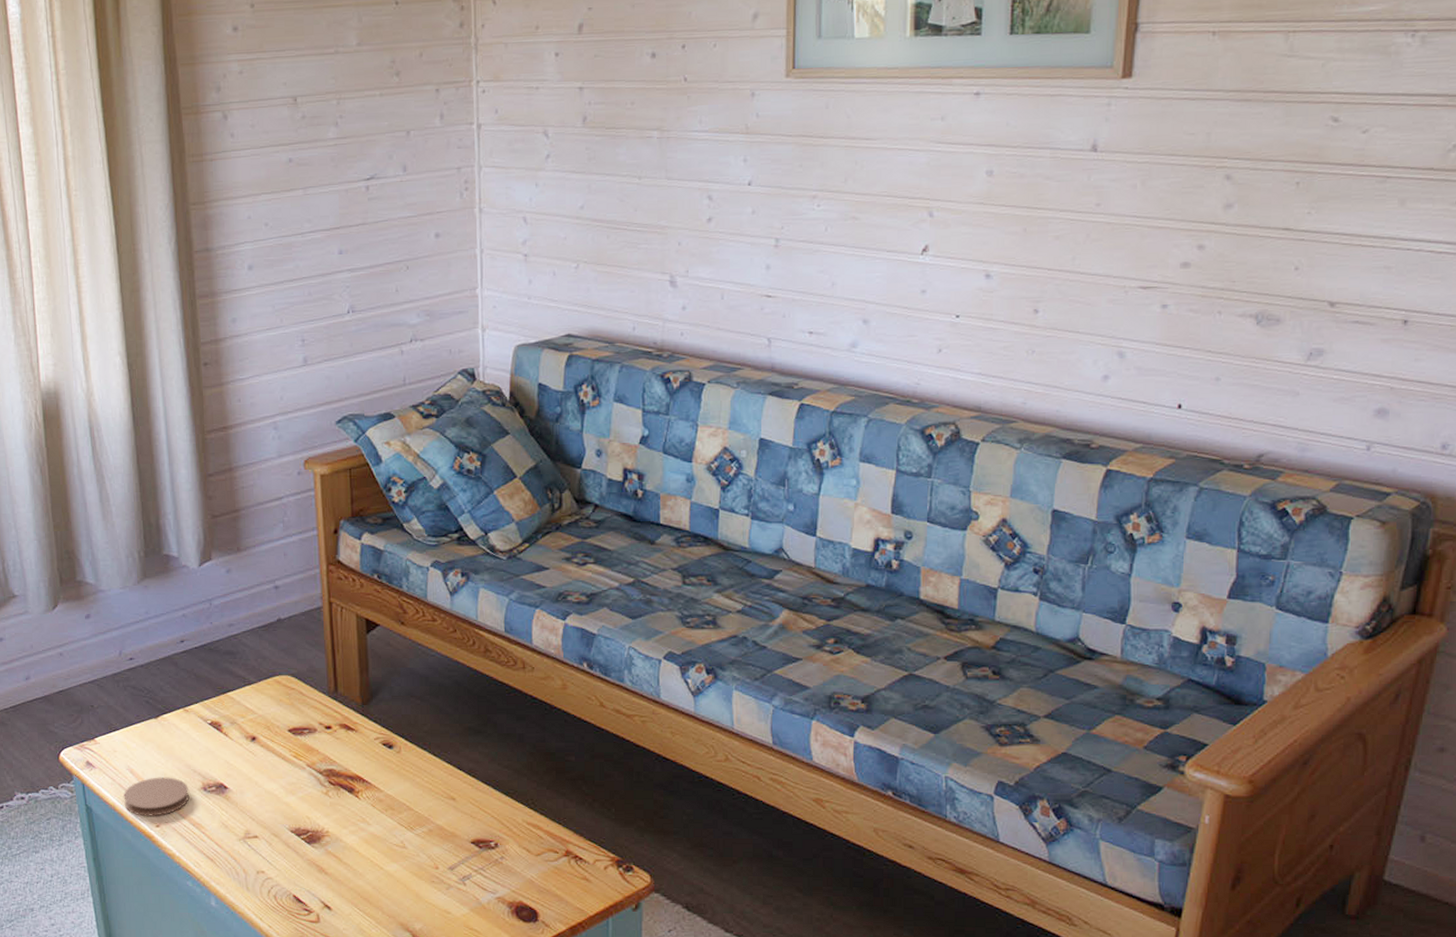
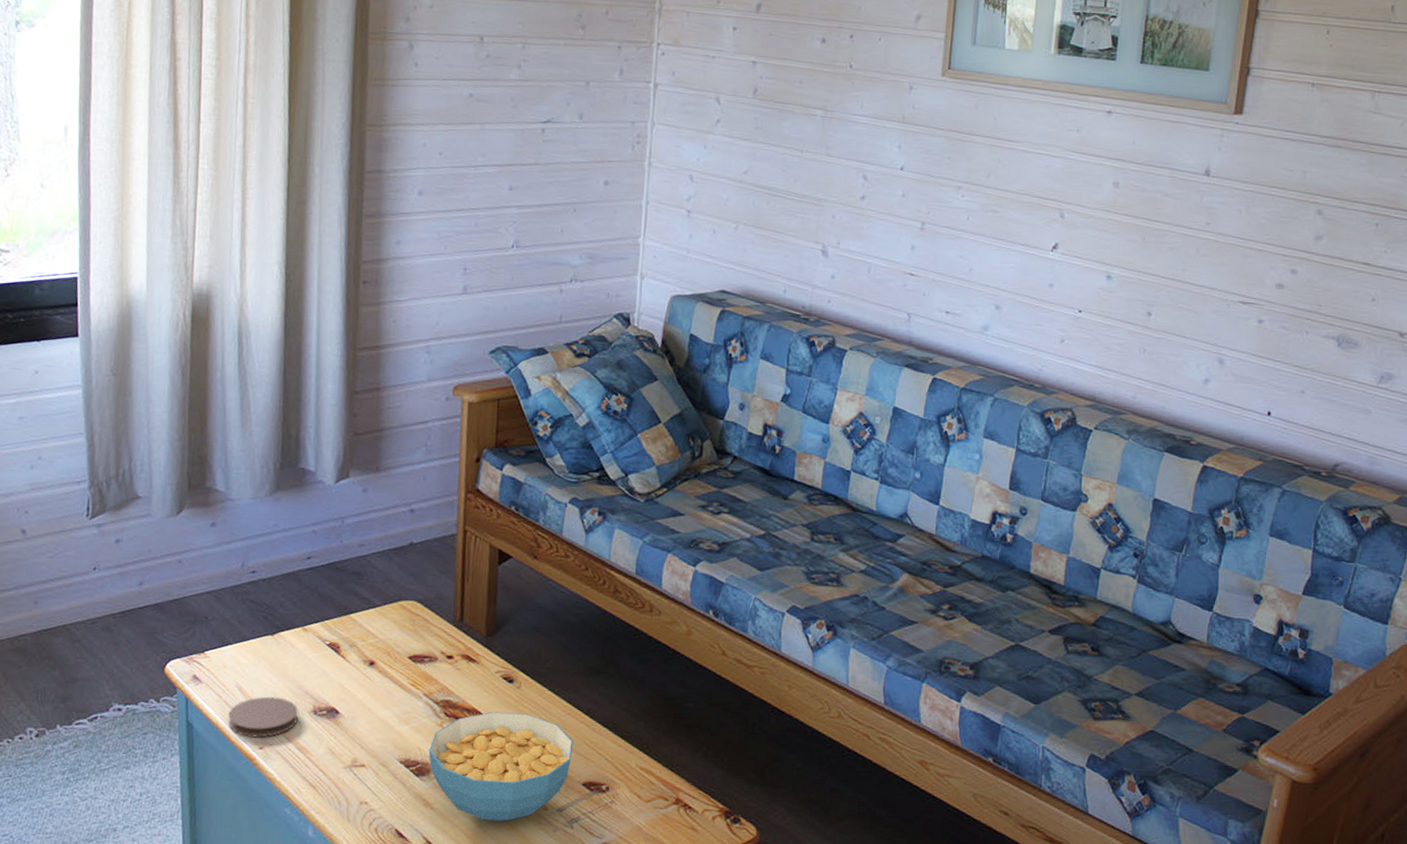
cereal bowl: none [317,777,458,883] -> present [428,711,574,822]

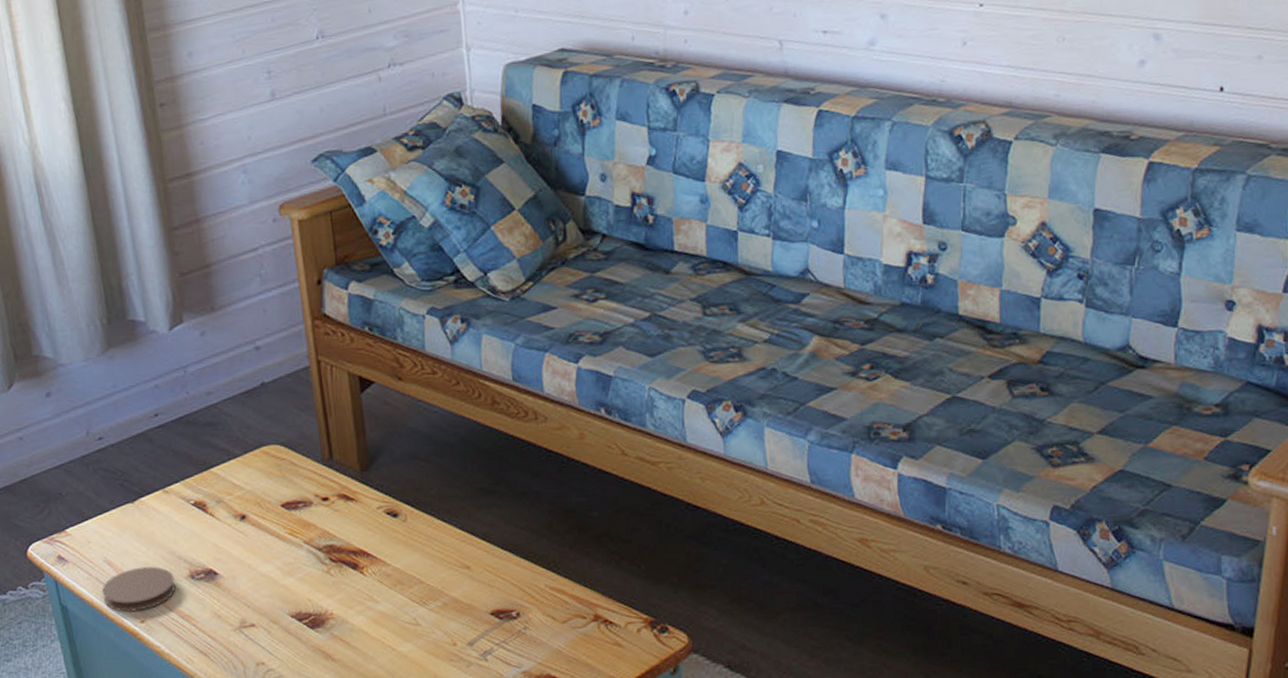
cereal bowl: present [428,711,574,822] -> none [319,547,474,665]

